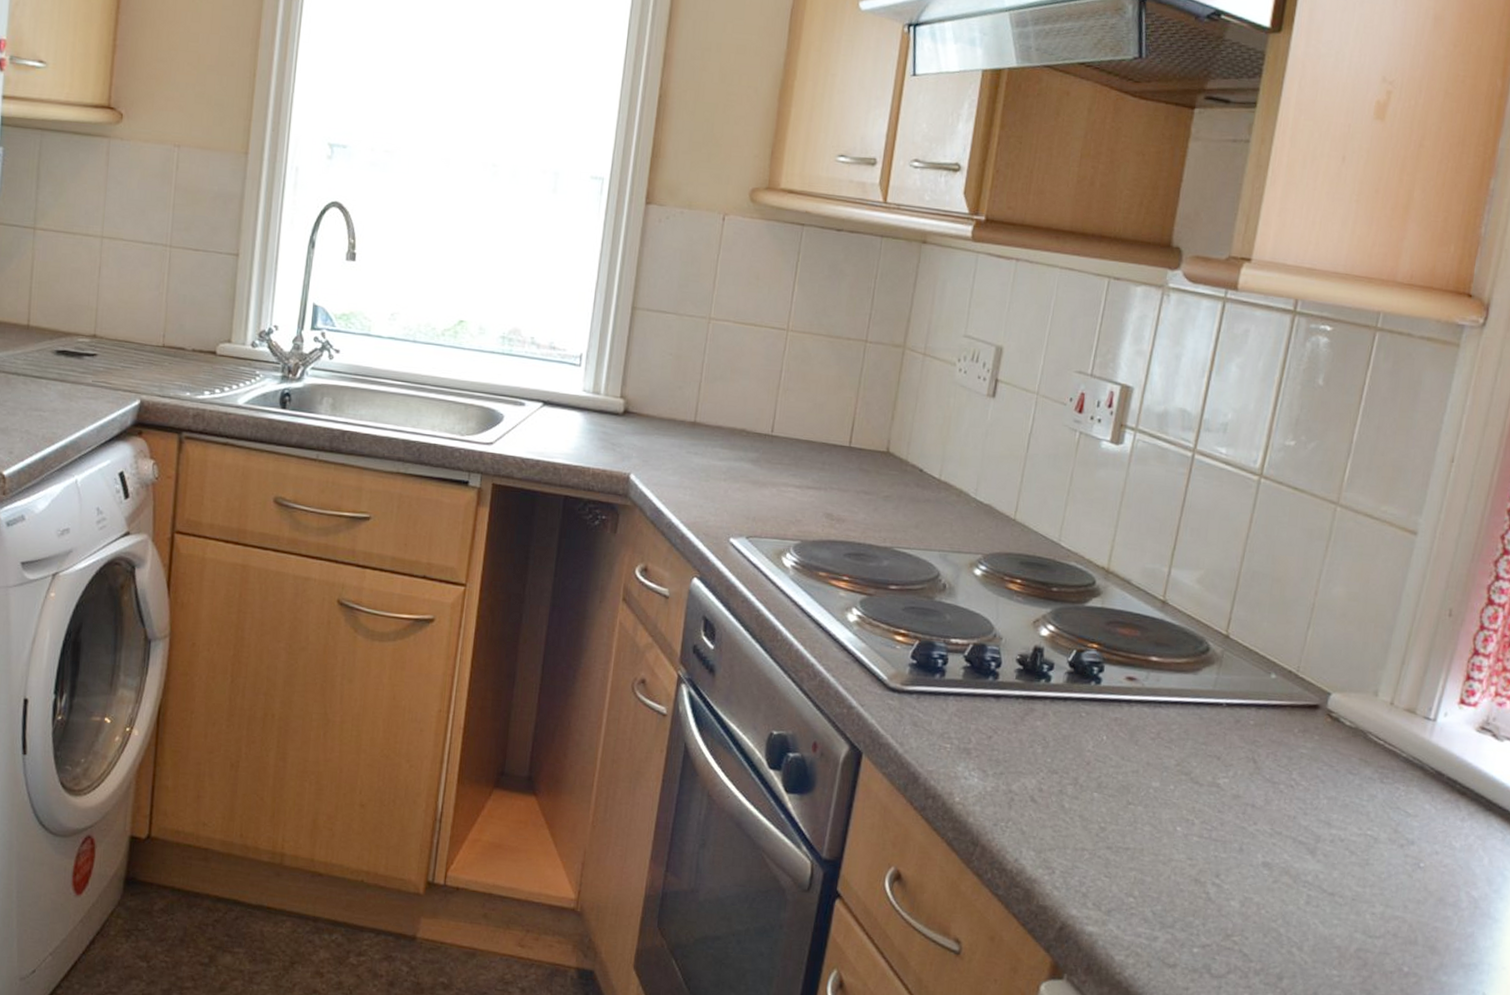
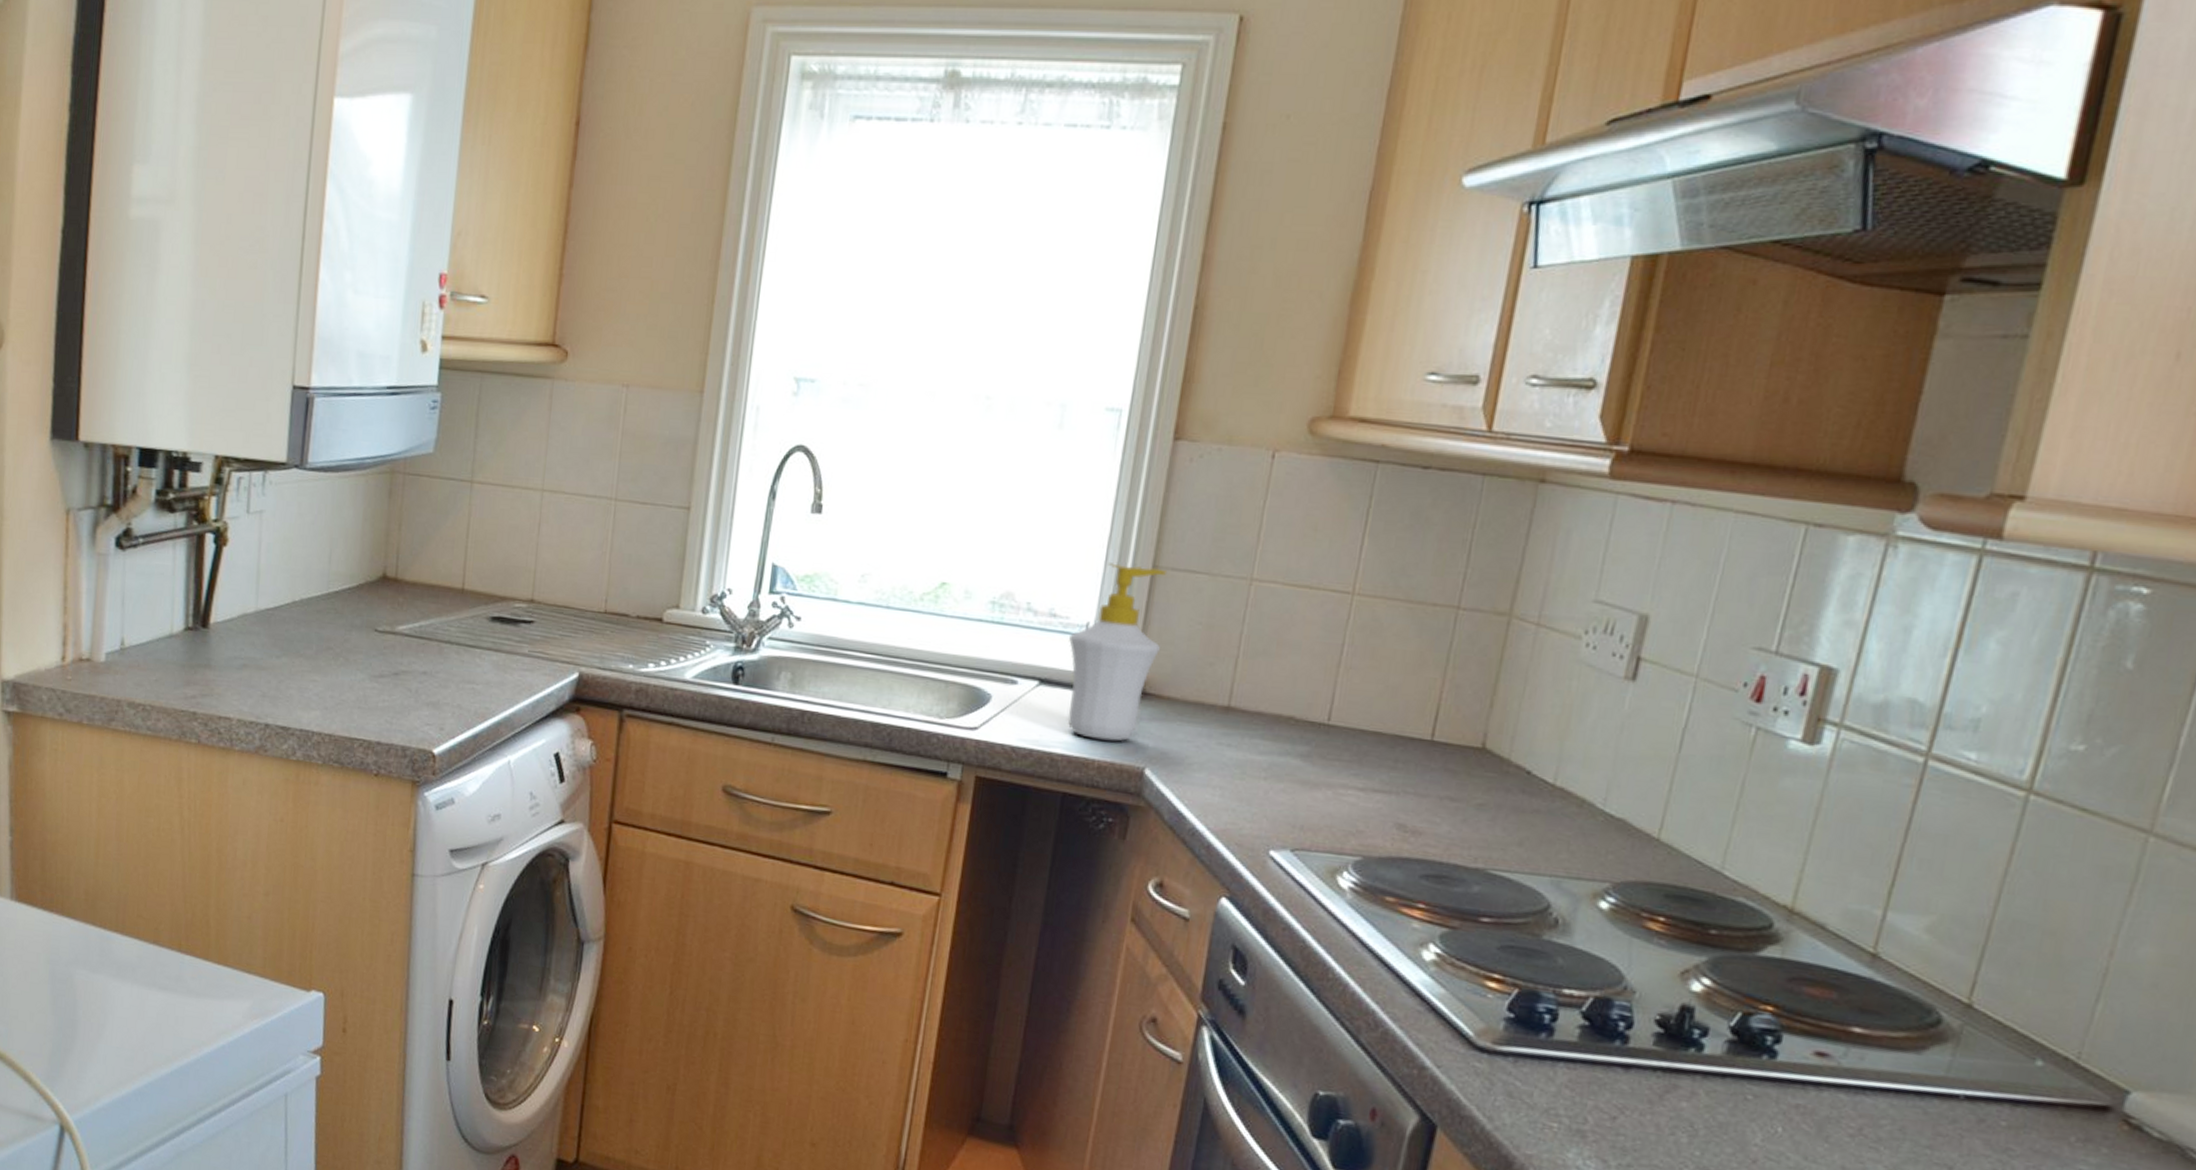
soap bottle: none [566,304,644,452] -> present [1067,563,1168,742]

